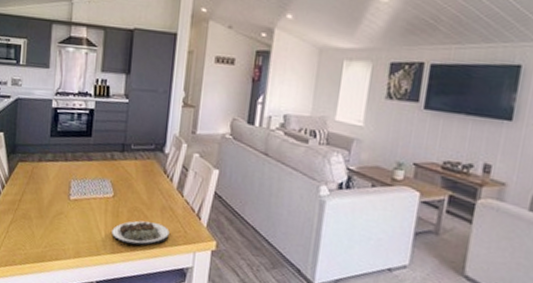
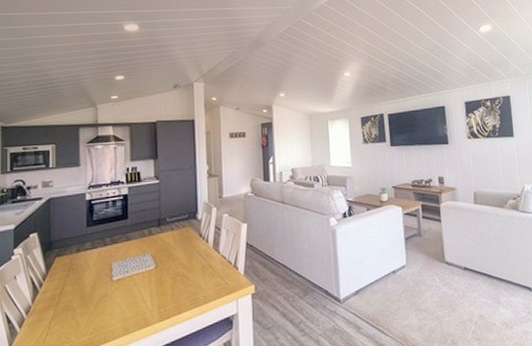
plate: present [112,220,170,246] -> none [158,282,212,309]

